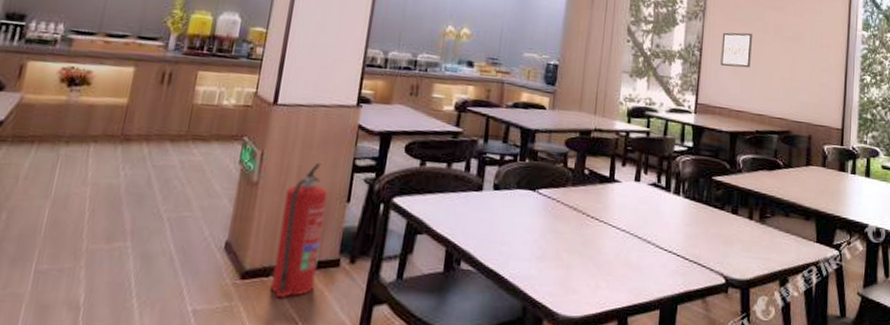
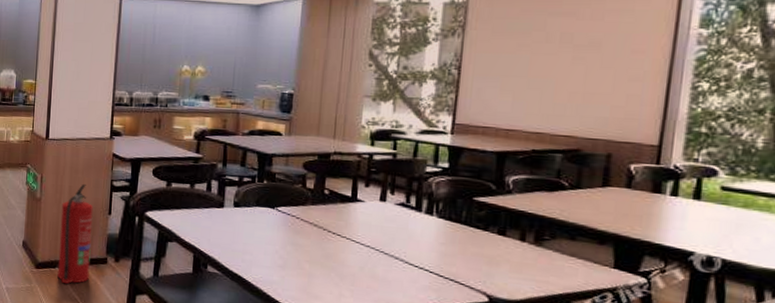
wall art: present [720,32,752,68] -> none [485,44,529,84]

